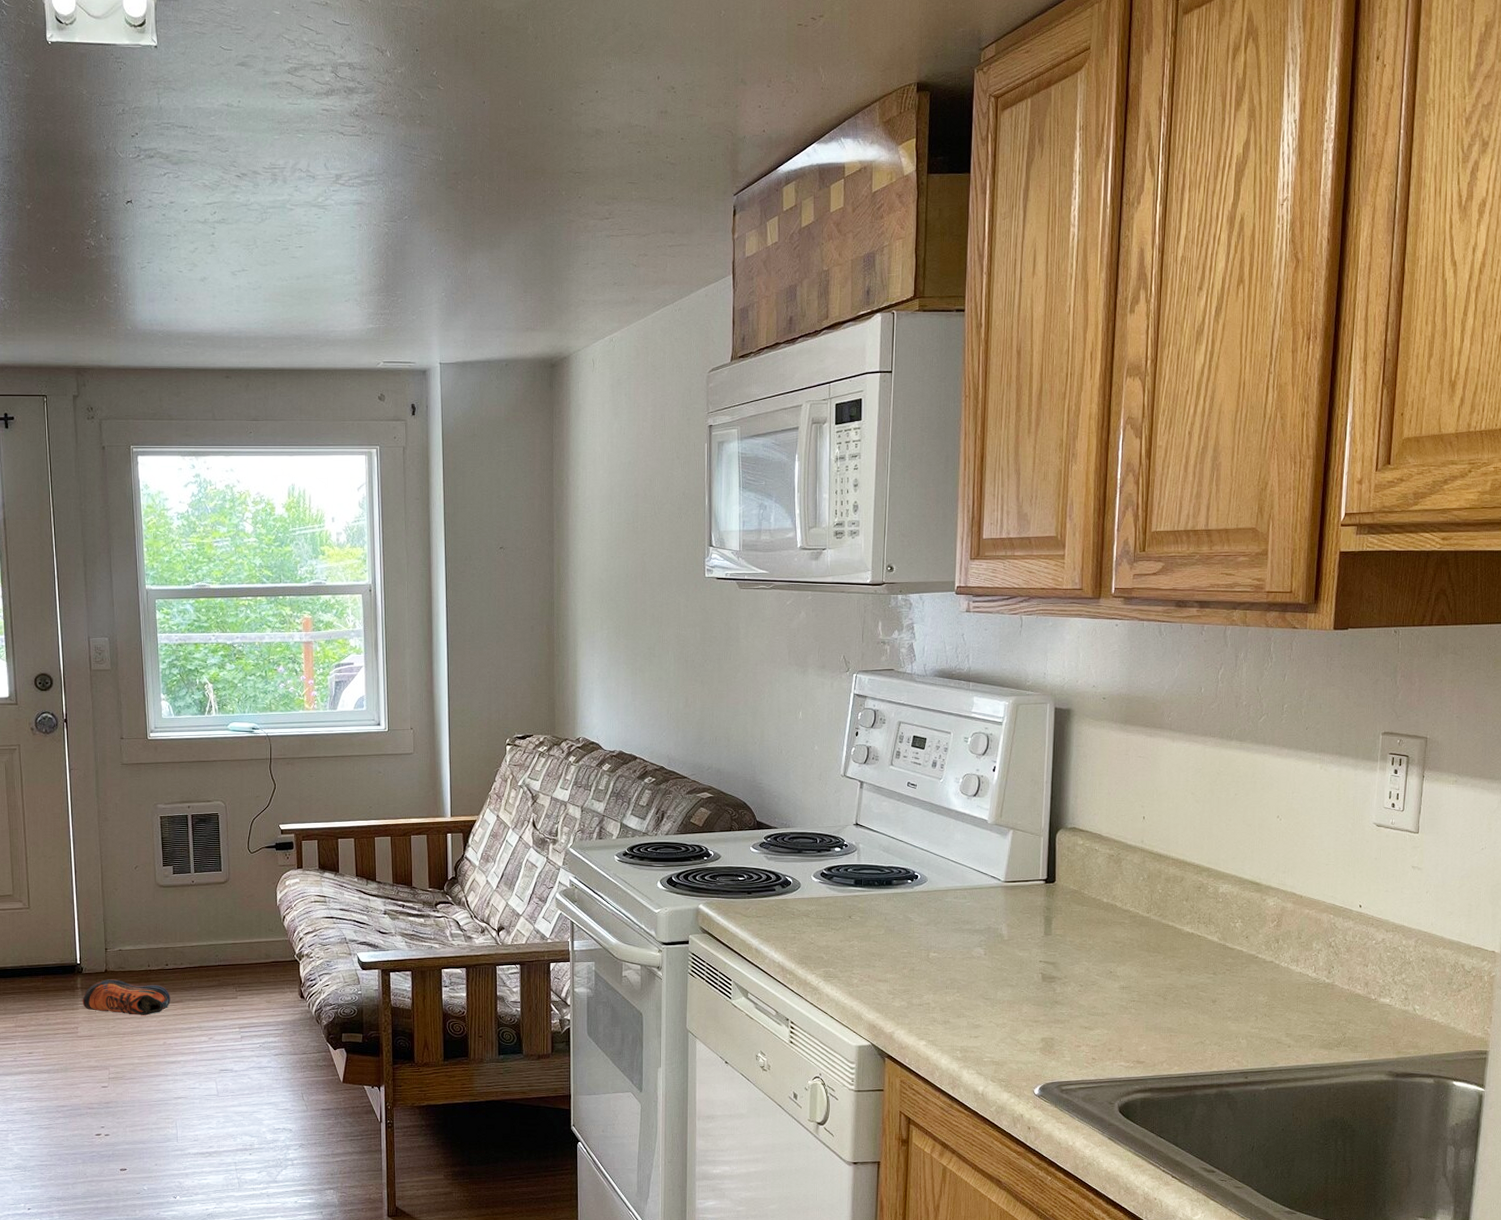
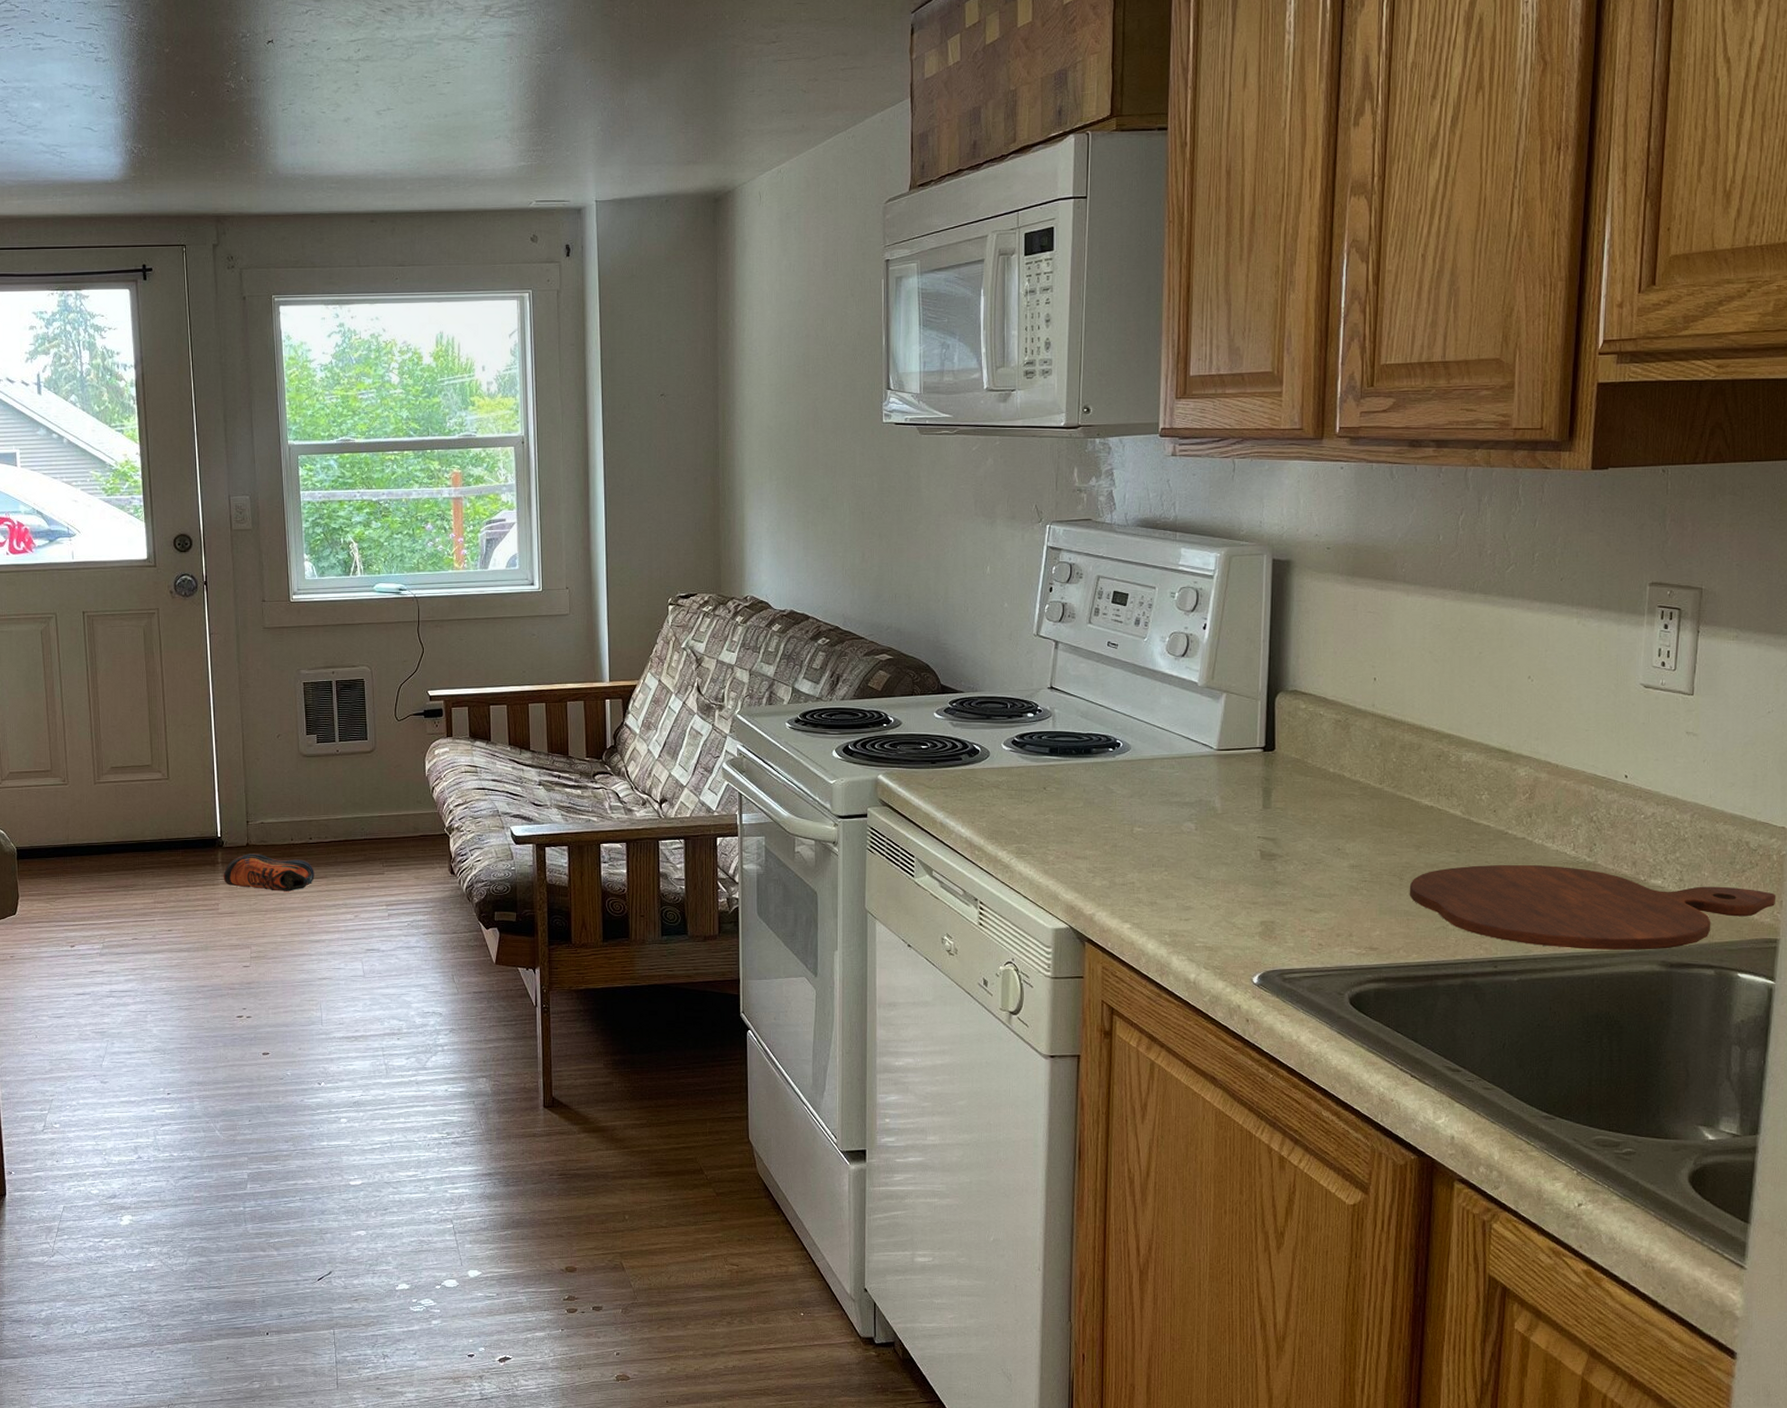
cutting board: none [1172,986,1487,1062] -> present [1409,865,1777,950]

